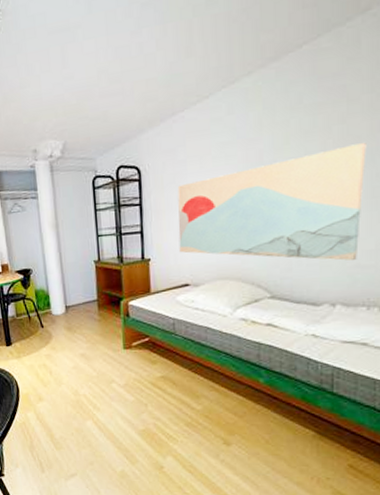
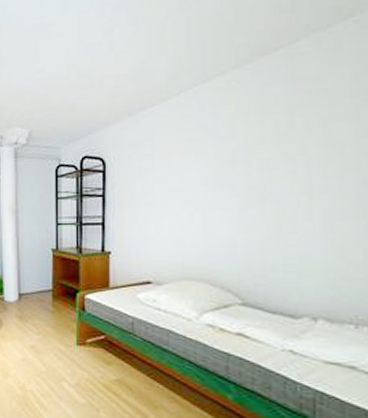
wall art: present [177,143,367,261] -> none [142,148,351,271]

